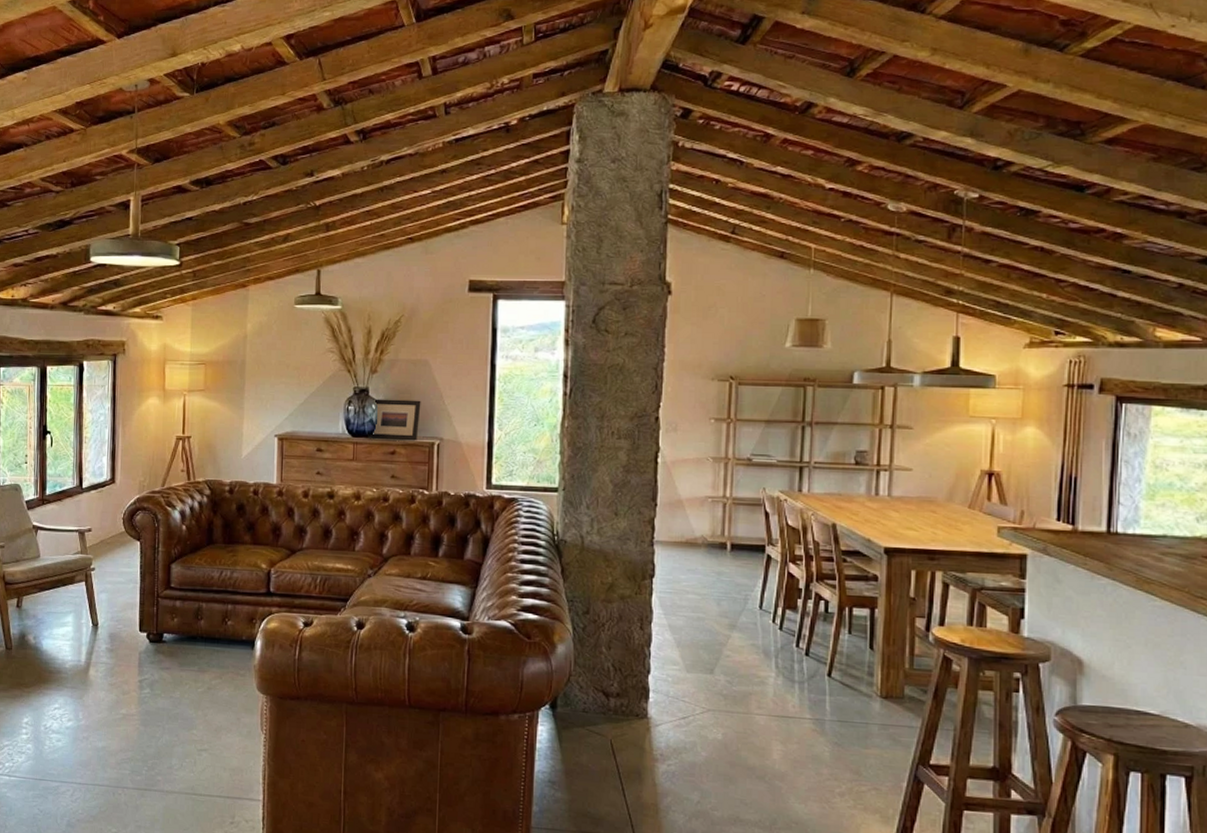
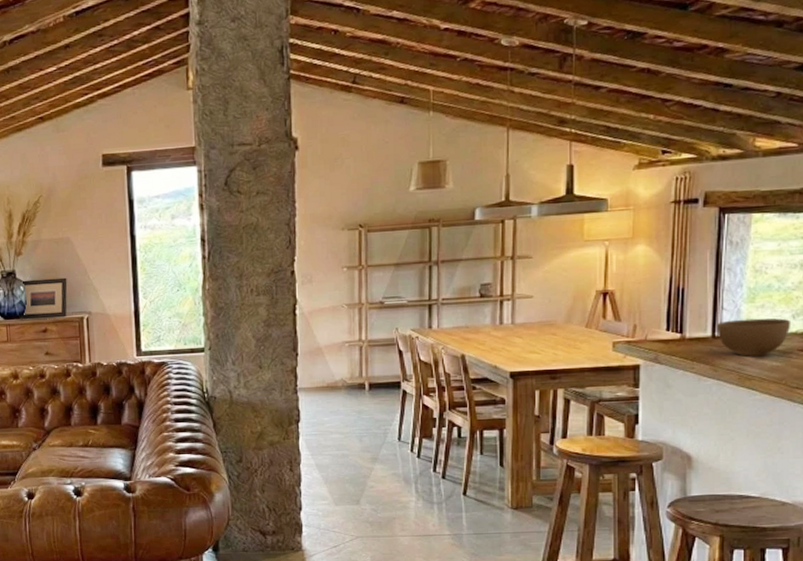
bowl: none [1111,516,1195,559] -> present [716,318,792,357]

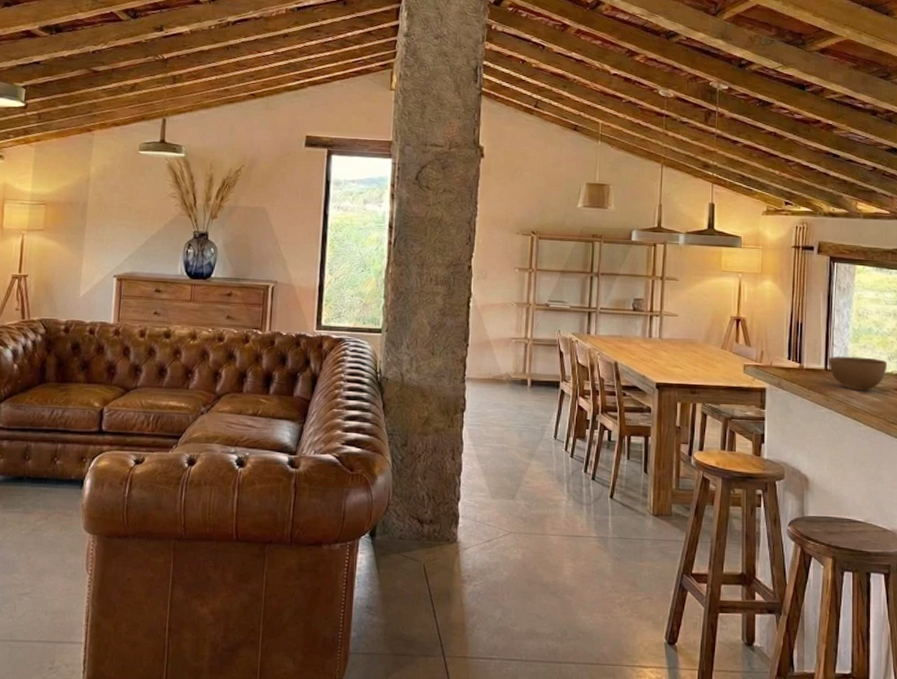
picture frame: present [19,277,68,320] -> none [205,242,258,284]

